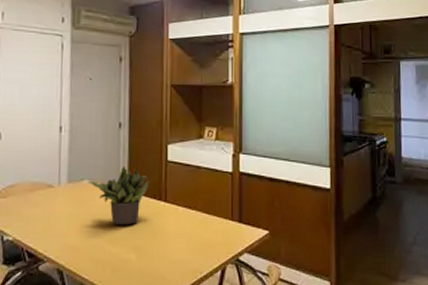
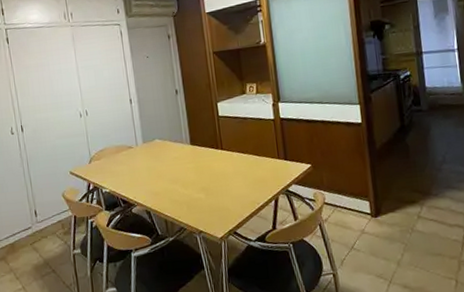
potted plant: present [87,166,149,225] -> none [158,124,207,172]

